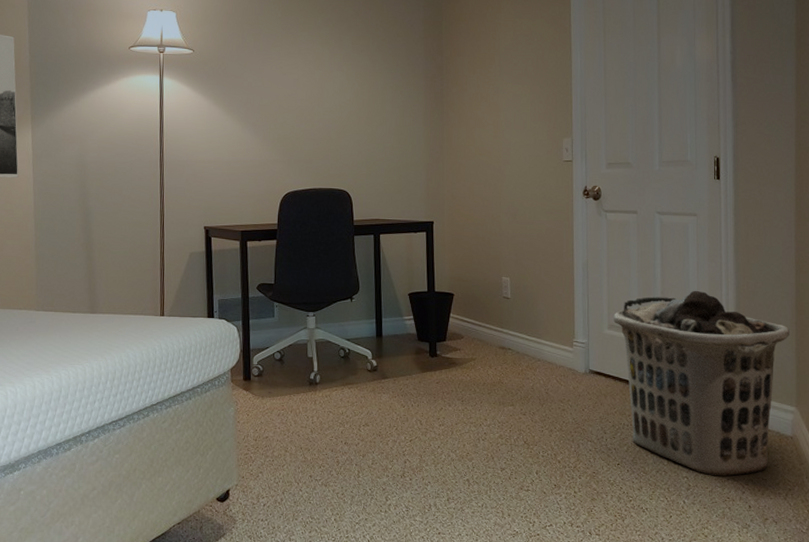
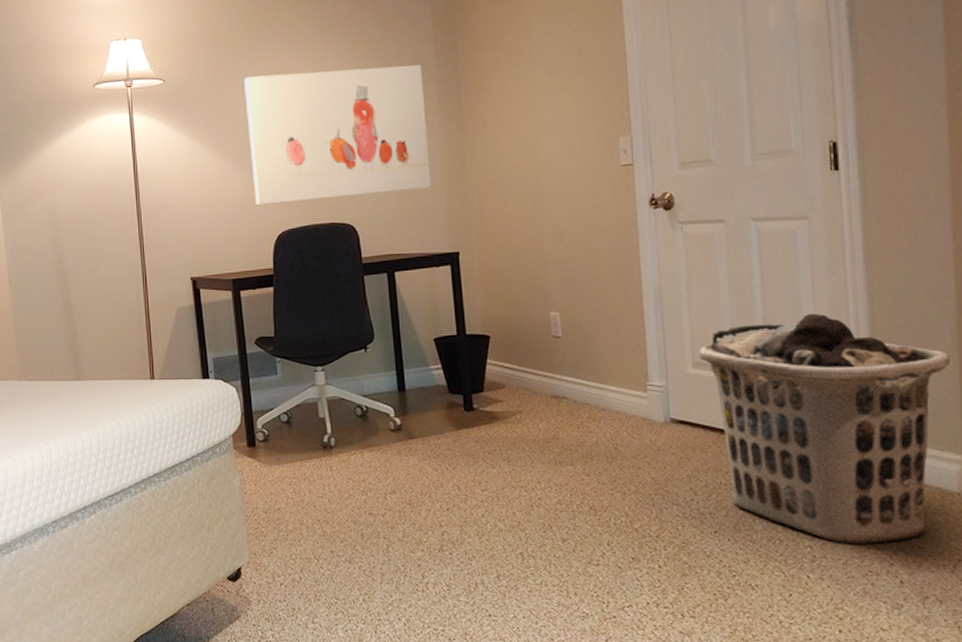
wall art: none [264,56,415,168] -> present [244,65,432,205]

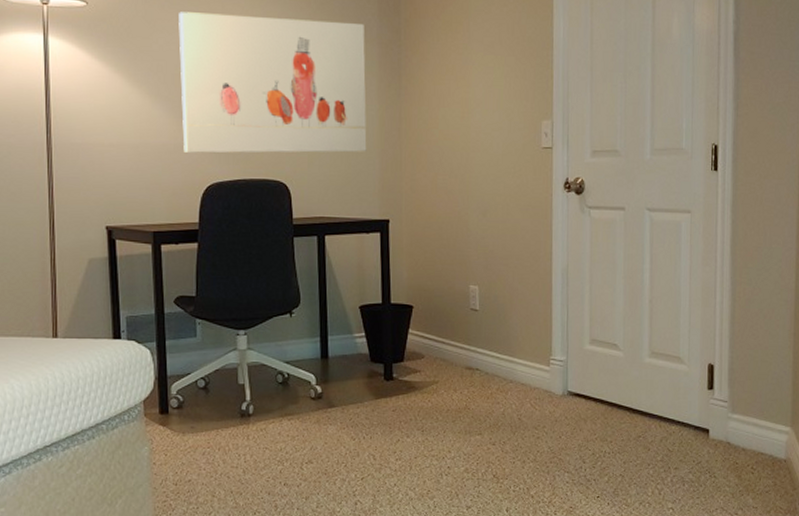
clothes hamper: present [698,313,951,545] -> none [594,298,788,506]

